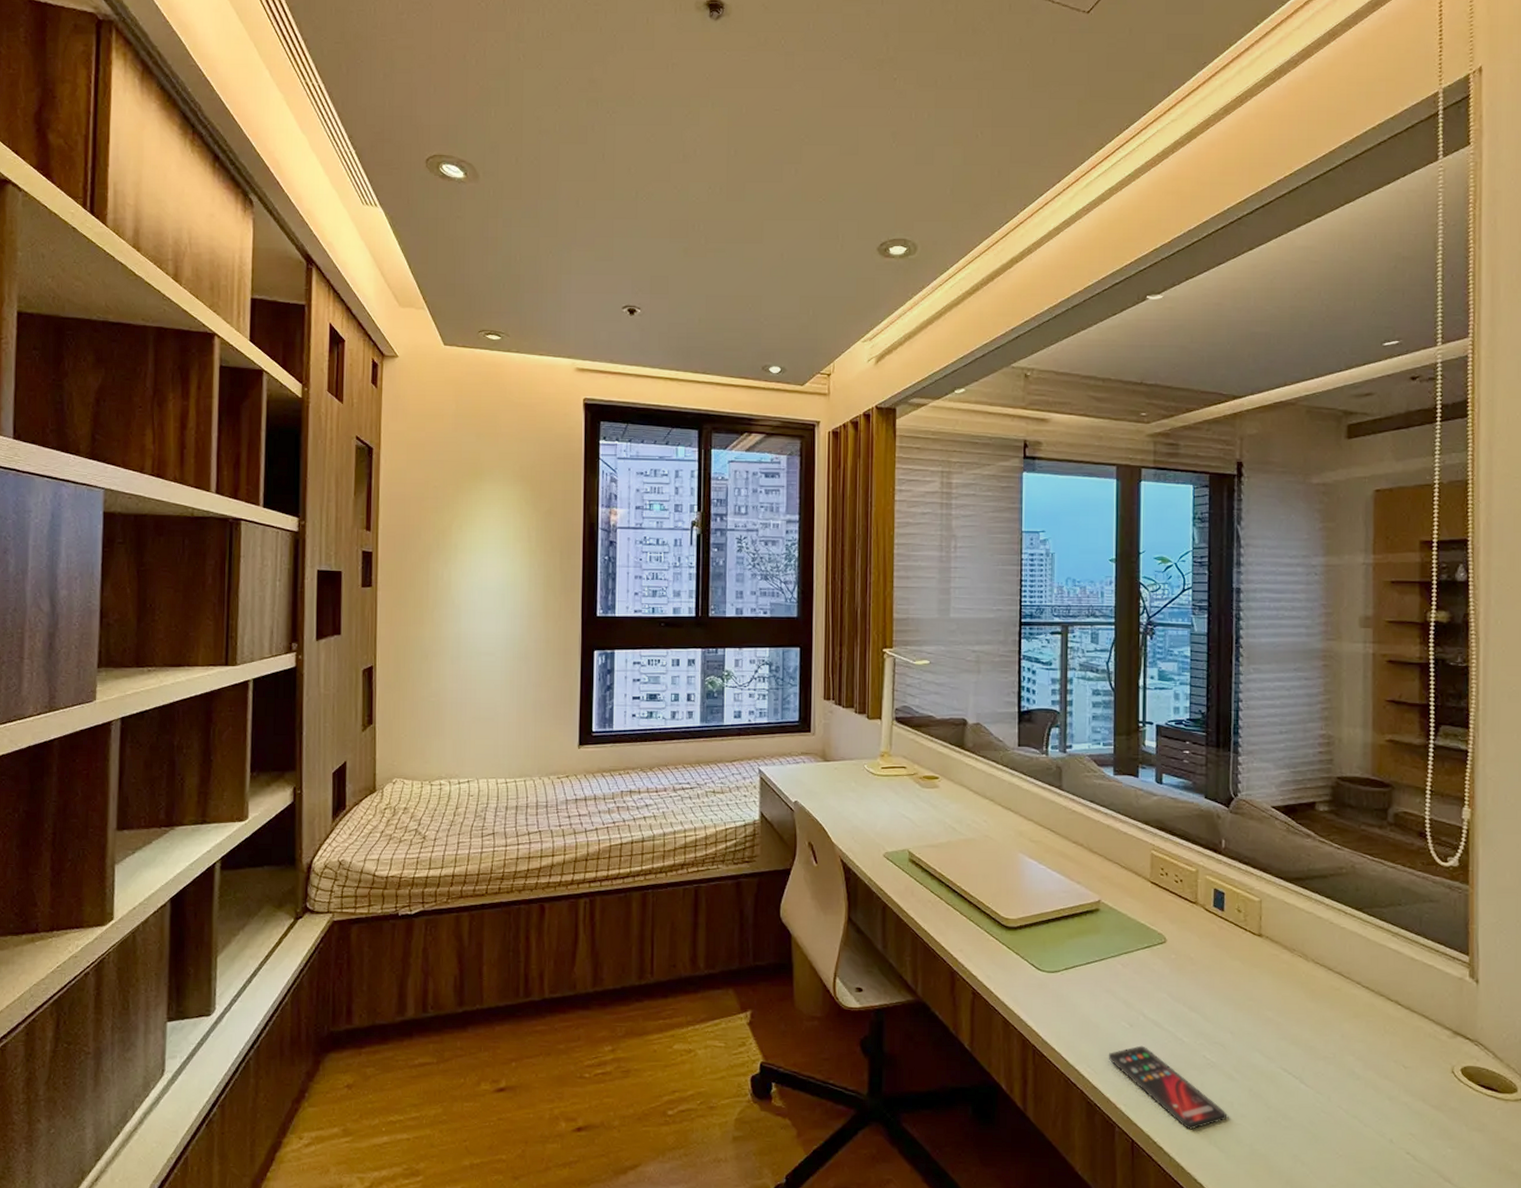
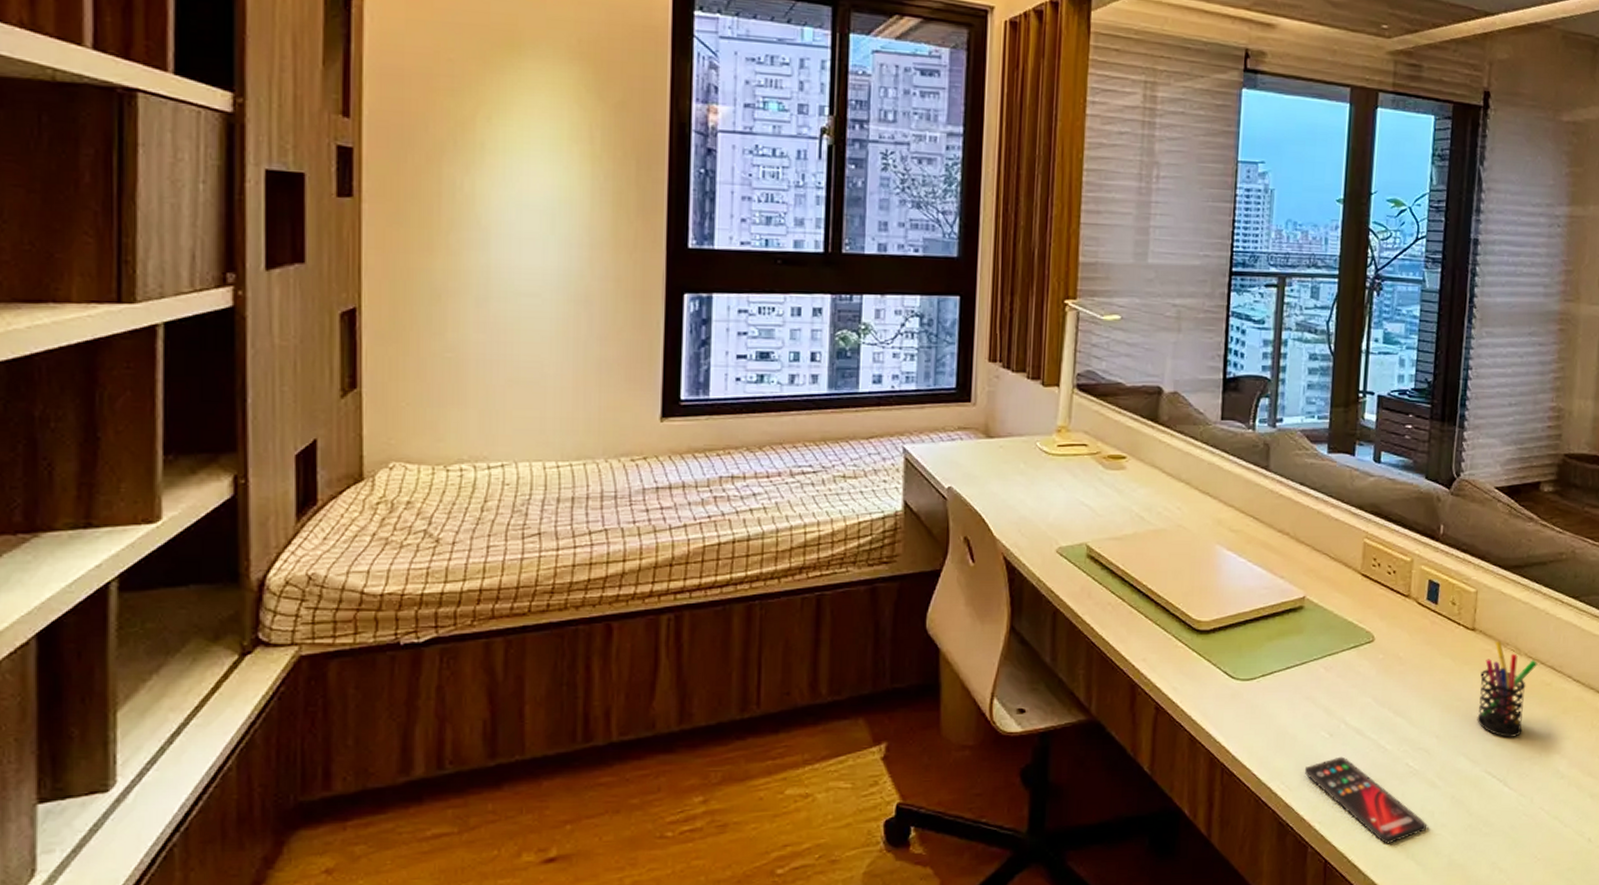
pen holder: none [1269,947,1325,1037] -> present [1477,642,1538,737]

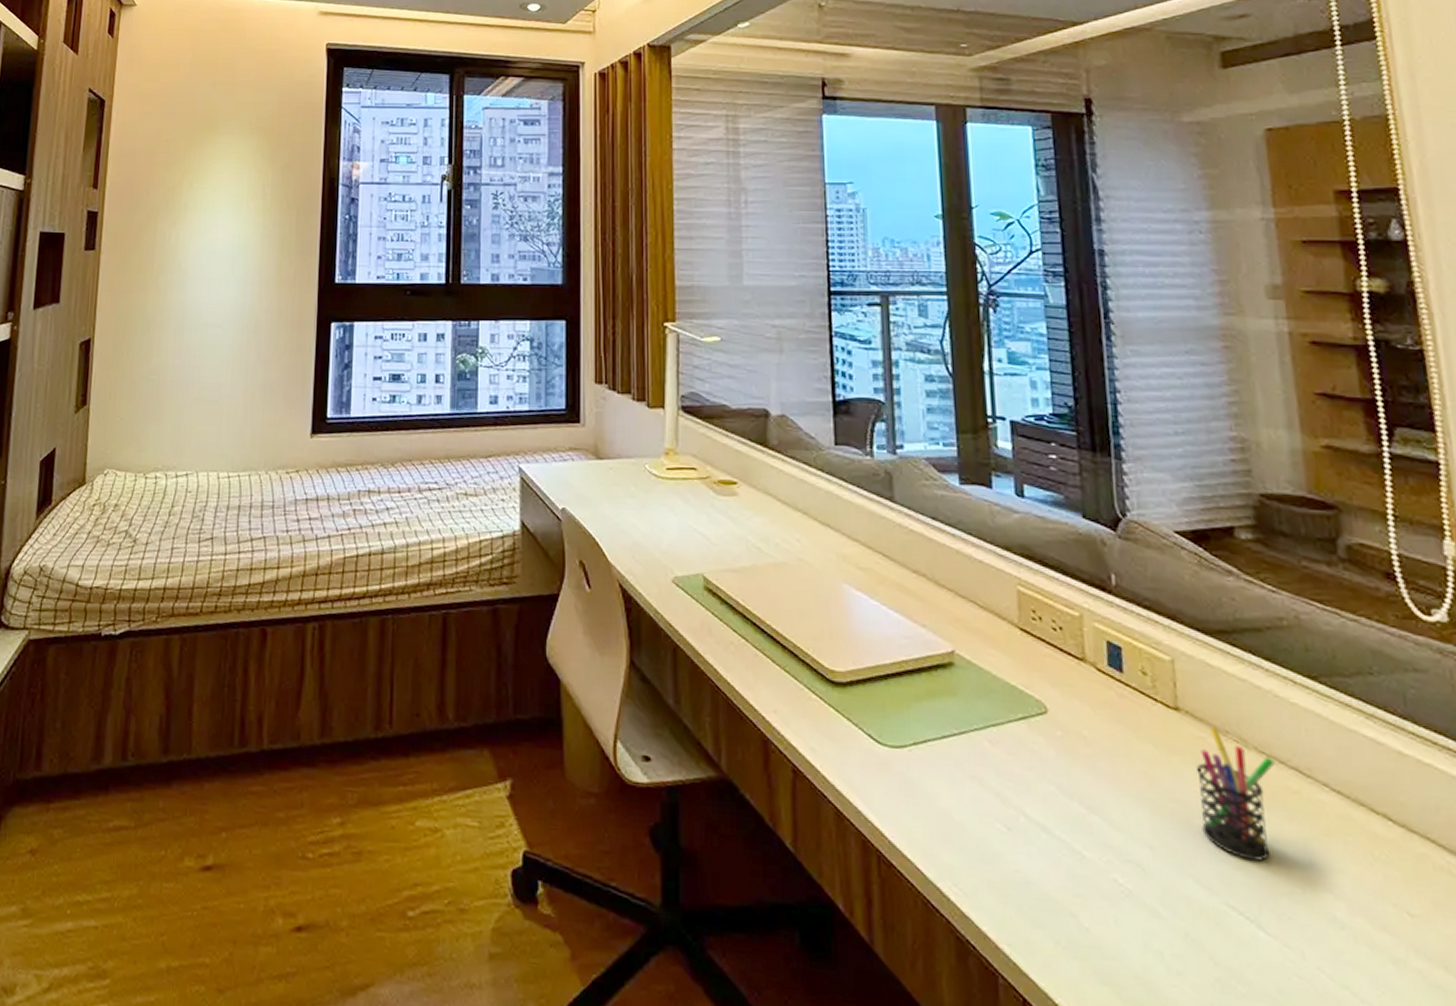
smartphone: present [1304,756,1426,844] -> none [980,858,1156,990]

